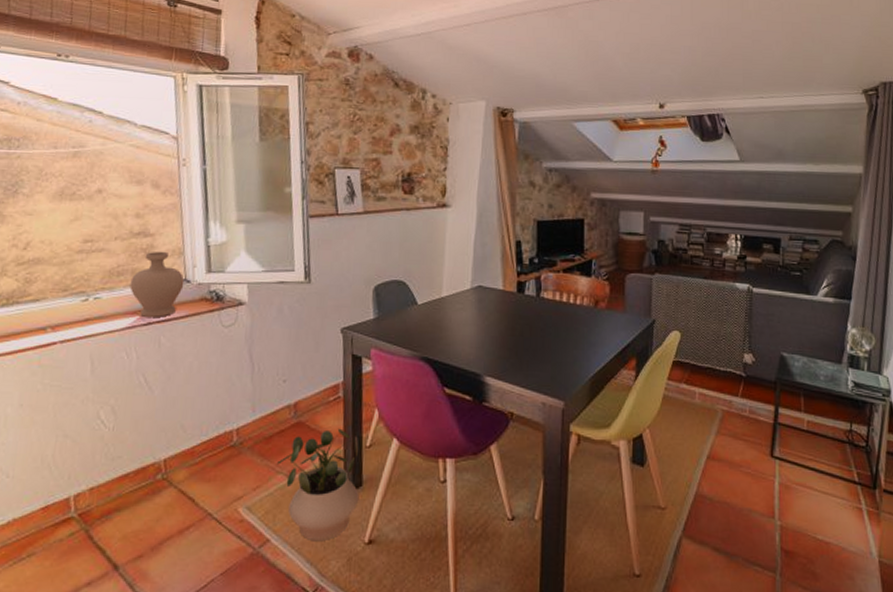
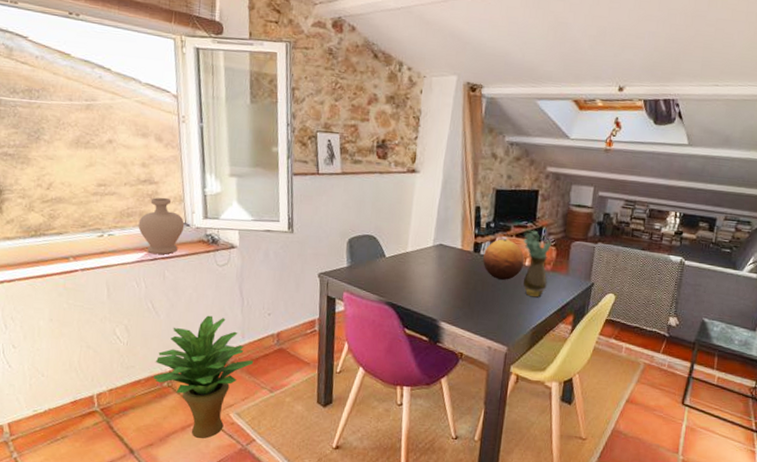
potted plant: none [145,387,267,543] -> present [153,315,254,439]
potted plant: present [276,428,360,542] -> none [261,356,331,444]
fruit: none [527,276,576,322] -> present [482,239,525,280]
vase: none [572,261,604,341] -> present [523,228,552,298]

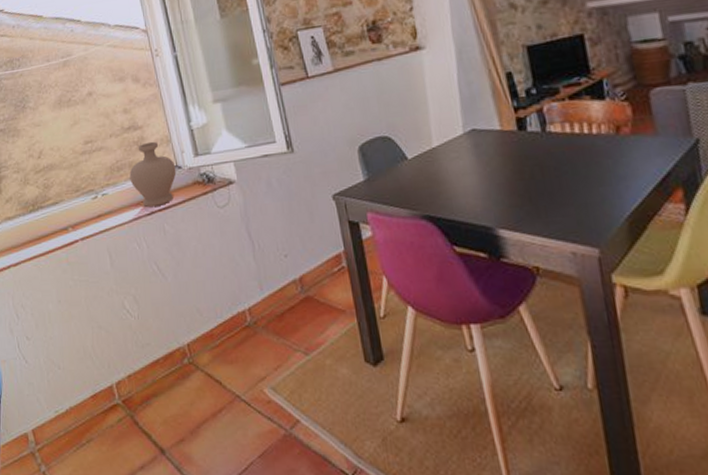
potted plant: present [153,315,254,439] -> none [170,268,280,425]
fruit: present [482,239,525,280] -> none [531,105,591,160]
vase: present [523,228,552,298] -> none [578,84,632,174]

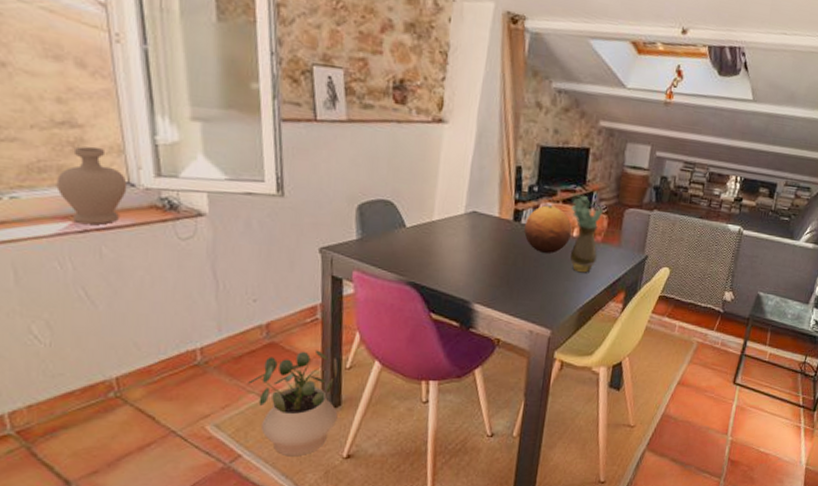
potted plant: none [292,300,383,421] -> present [246,350,339,457]
fruit: none [531,105,591,160] -> present [523,205,573,254]
vase: none [578,84,632,174] -> present [570,192,604,273]

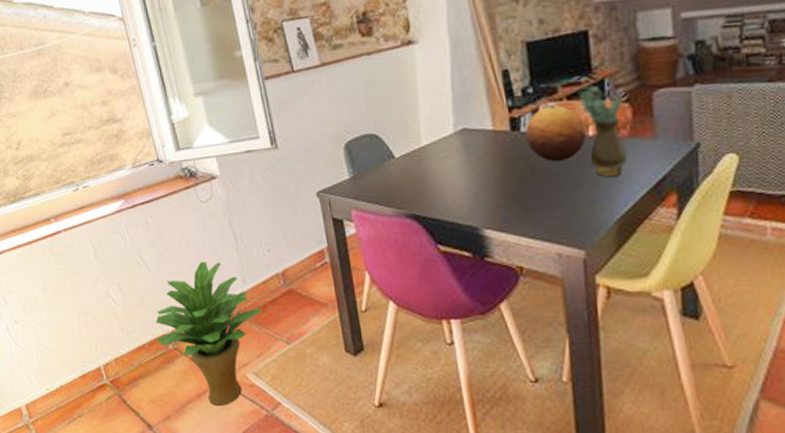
decorative vase: present [56,146,128,225] -> none [110,134,158,201]
potted plant: none [93,304,236,459] -> present [155,261,262,406]
potted plant: present [246,350,339,457] -> none [274,294,363,405]

